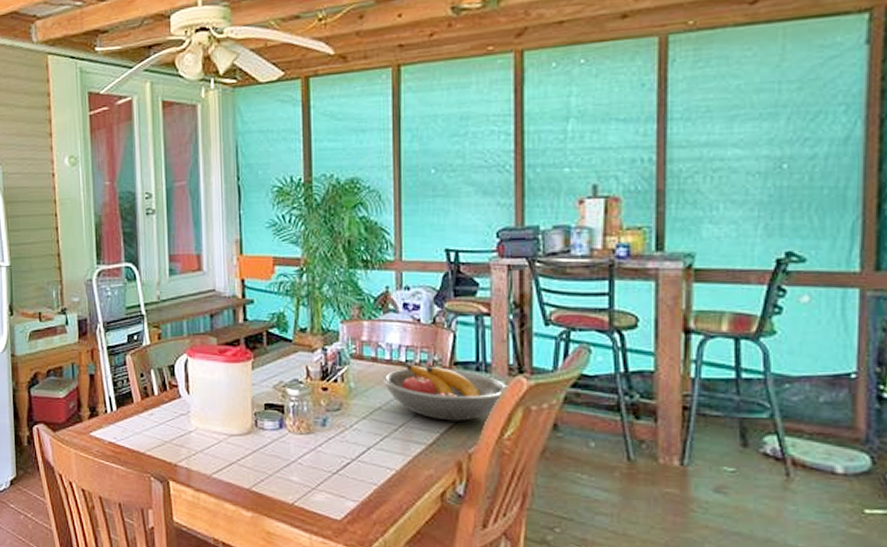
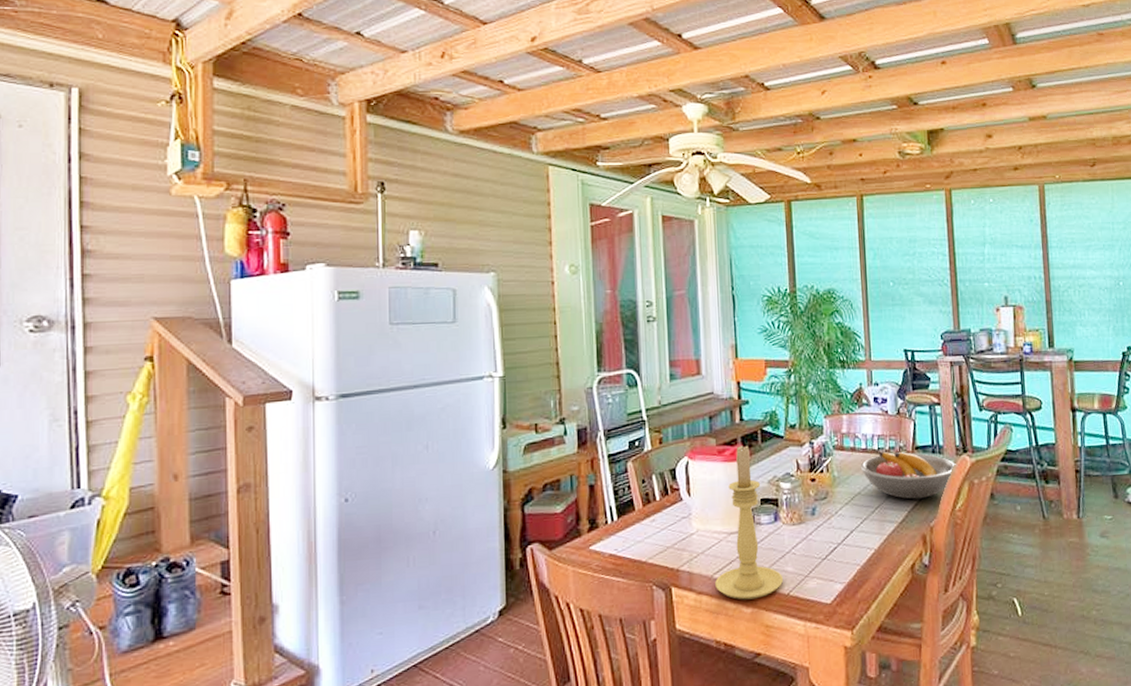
candle holder: none [214,346,287,504] -> present [715,444,783,600]

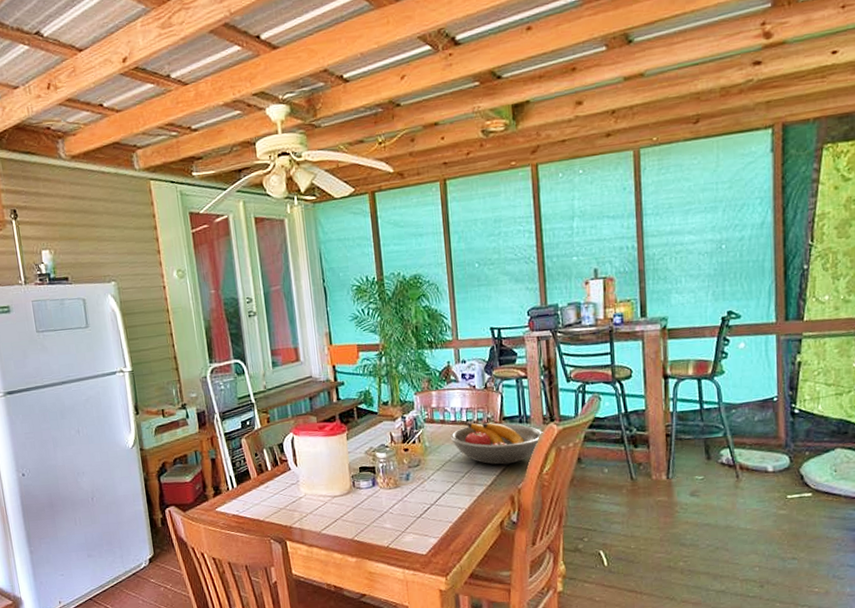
candle holder: present [715,444,783,600] -> none [323,421,382,551]

